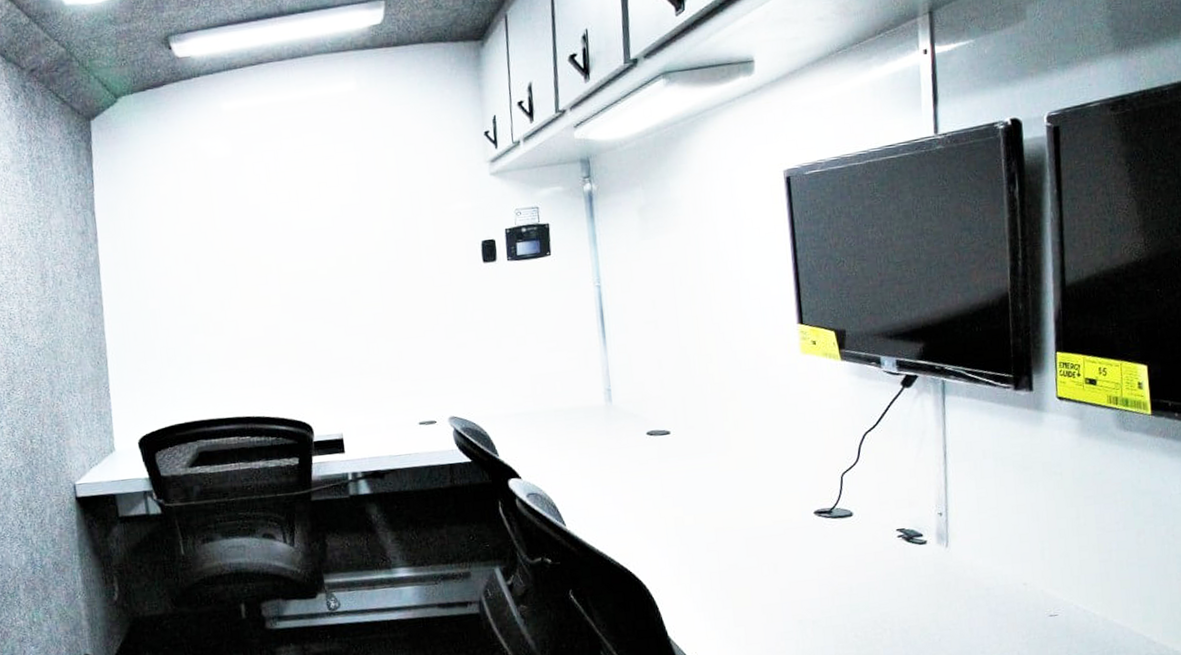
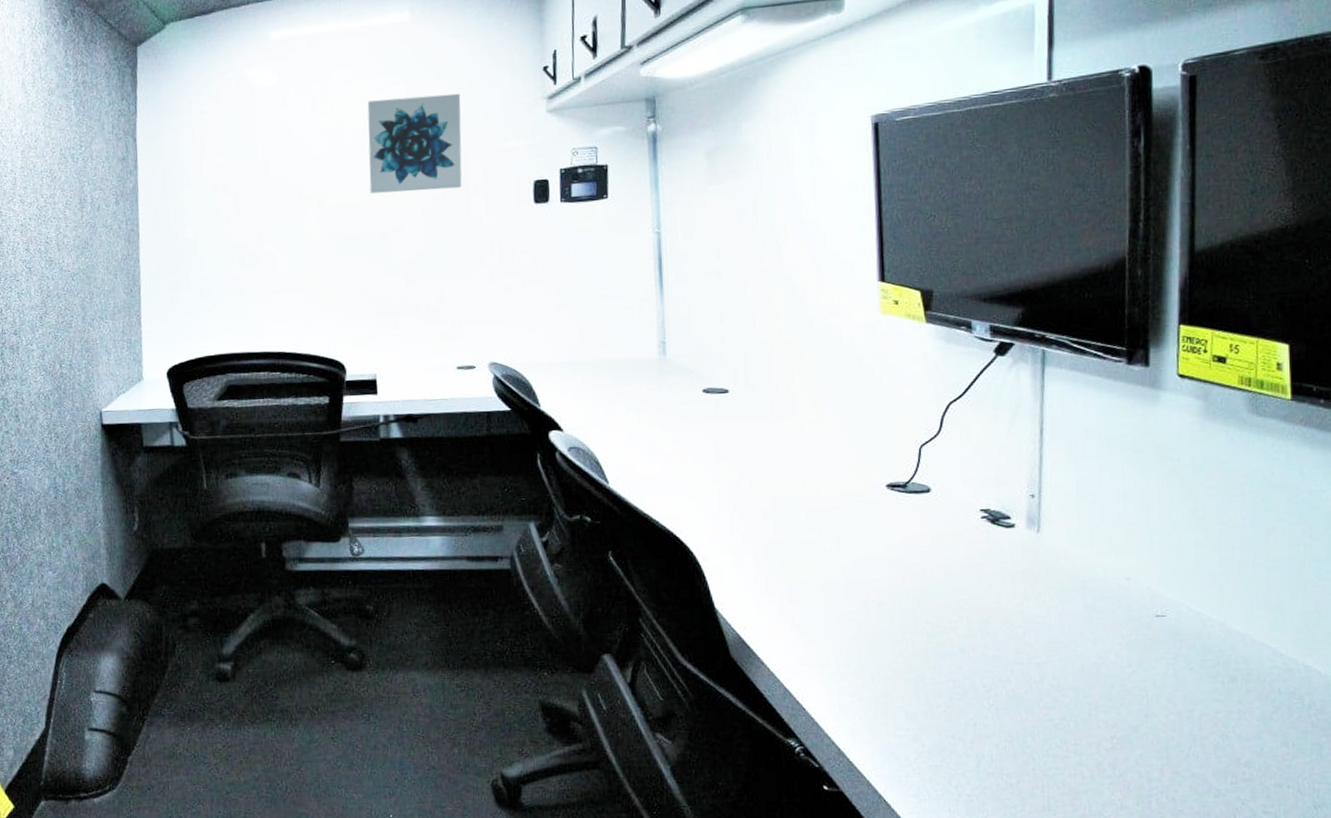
wall art: none [319,159,414,259] -> present [367,93,462,194]

